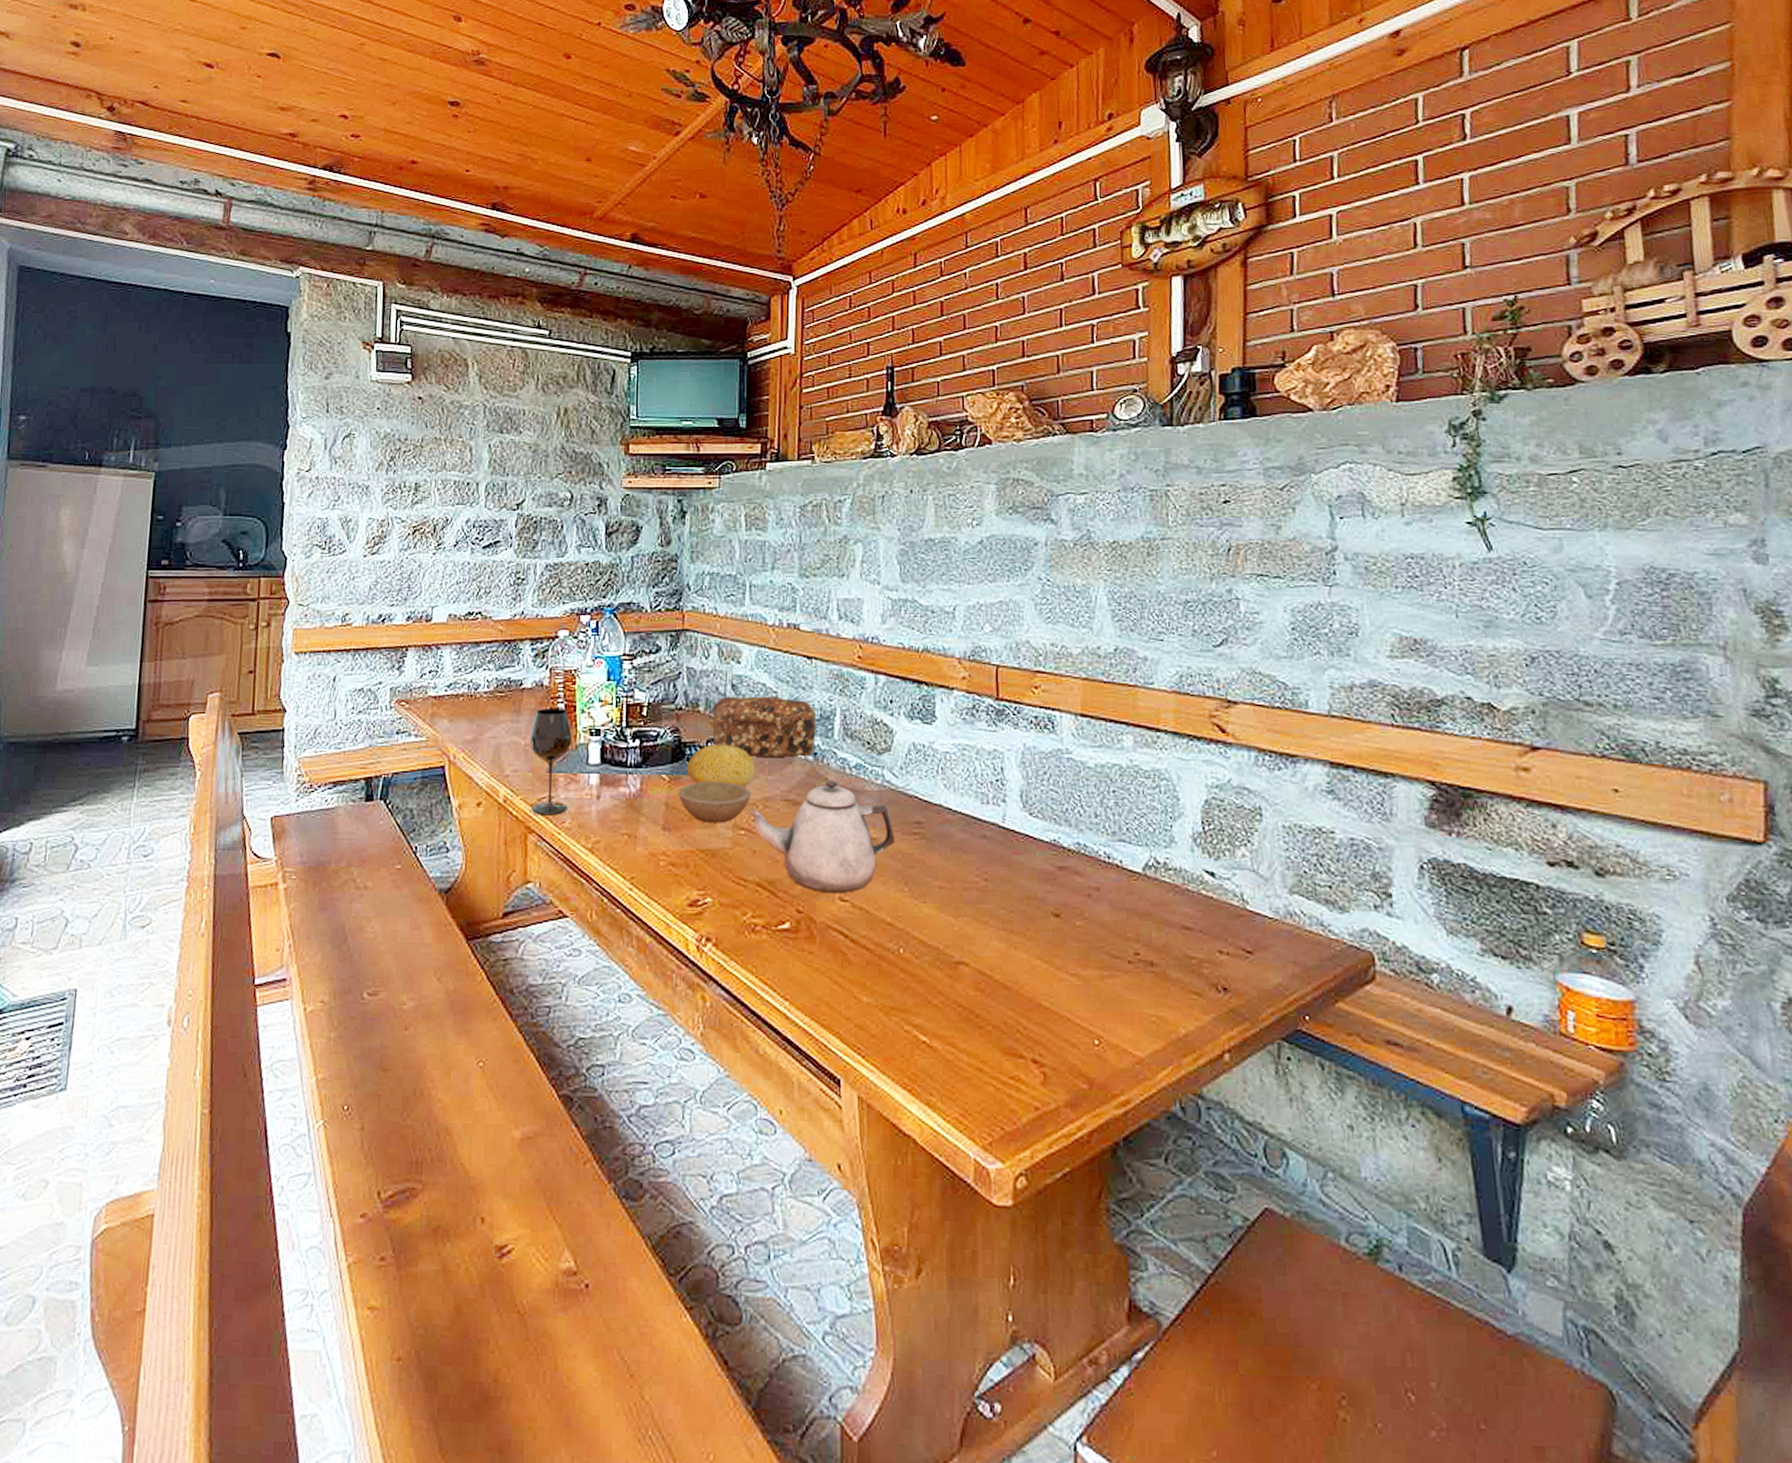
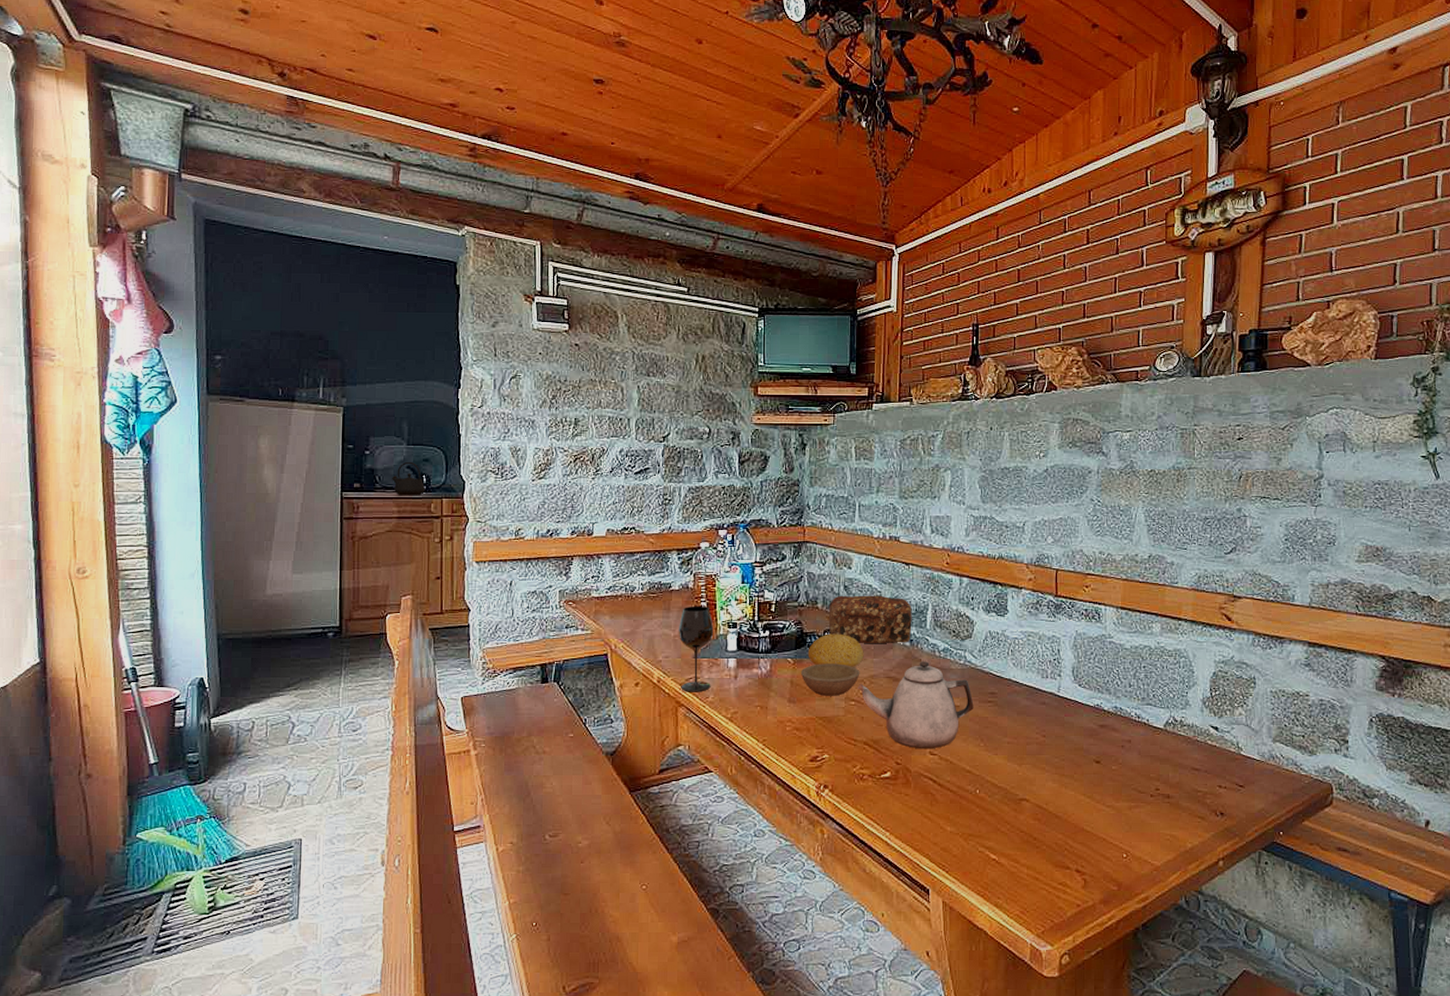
kettle: none [204,534,242,575] -> present [392,461,426,496]

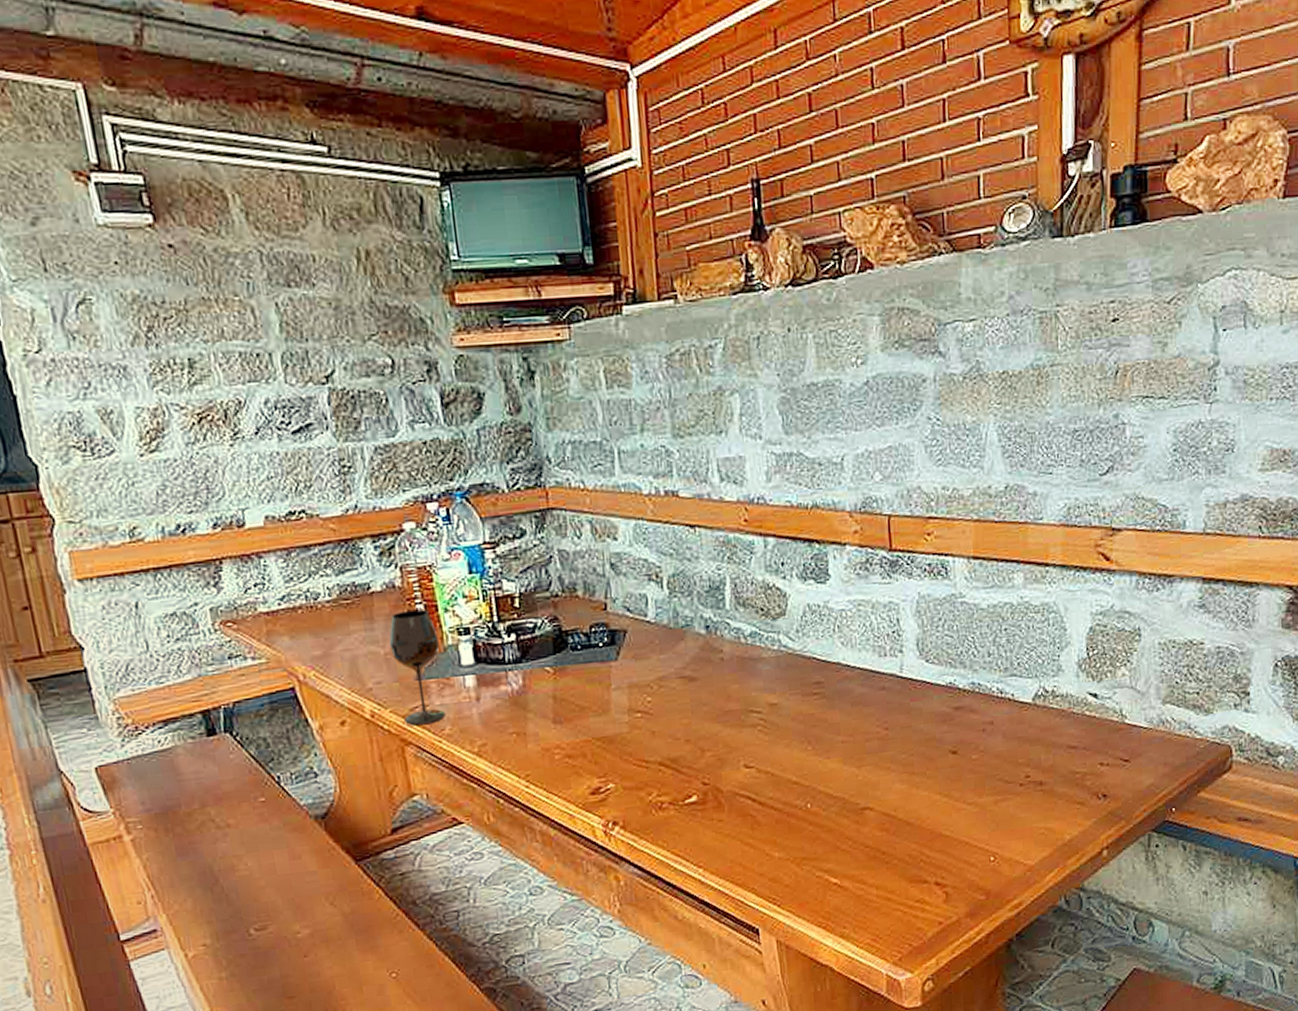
bowl: present [800,663,860,696] -> none [564,666,645,711]
bread roll: present [808,633,864,667] -> none [571,627,647,671]
bread loaf: present [828,595,912,644] -> none [592,571,707,638]
teapot: present [857,661,974,749] -> none [642,651,796,763]

